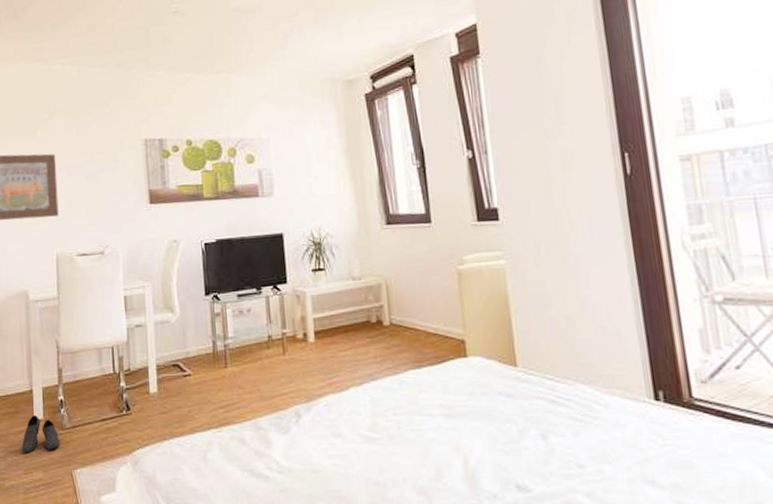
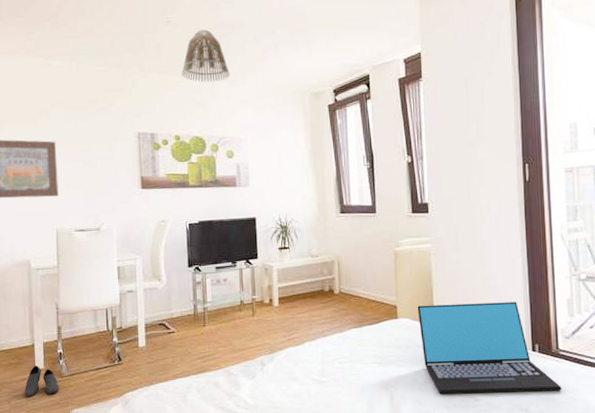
lamp shade: none [192,17,247,78] -> present [182,30,230,83]
laptop: none [492,333,702,458] -> present [417,302,561,395]

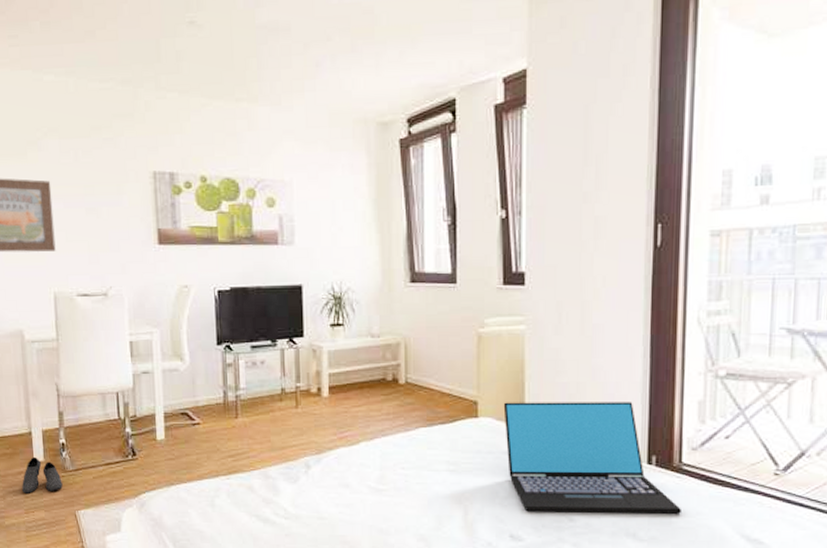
lamp shade: present [182,30,230,83] -> none [209,34,271,106]

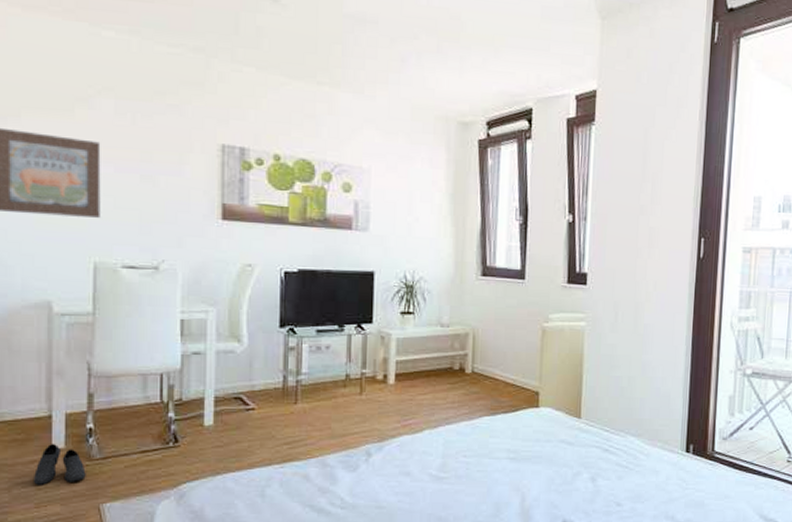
laptop: present [503,402,681,514] -> none [562,393,712,498]

